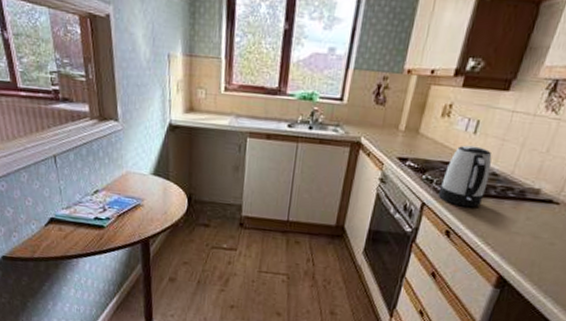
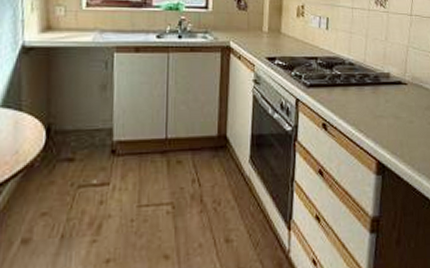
kettle: present [438,145,492,208] -> none [308,40,348,98]

